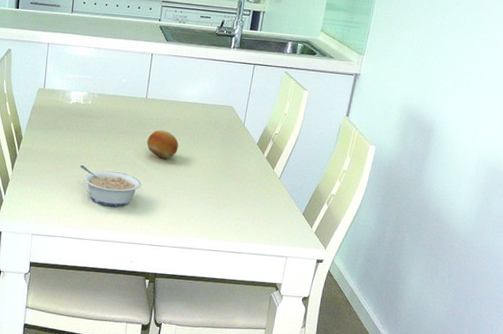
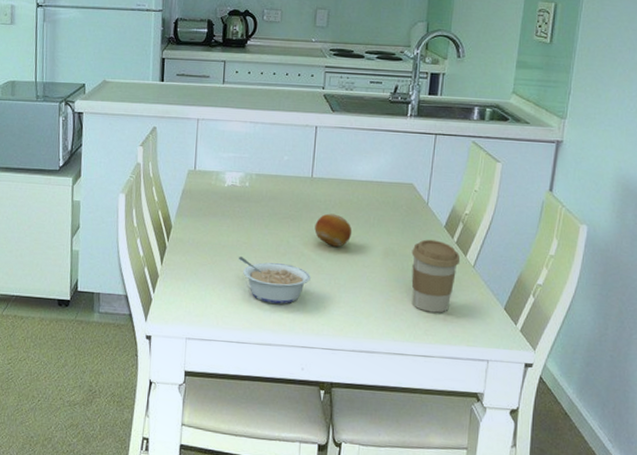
coffee cup: none [226,154,269,217] -> present [411,239,461,313]

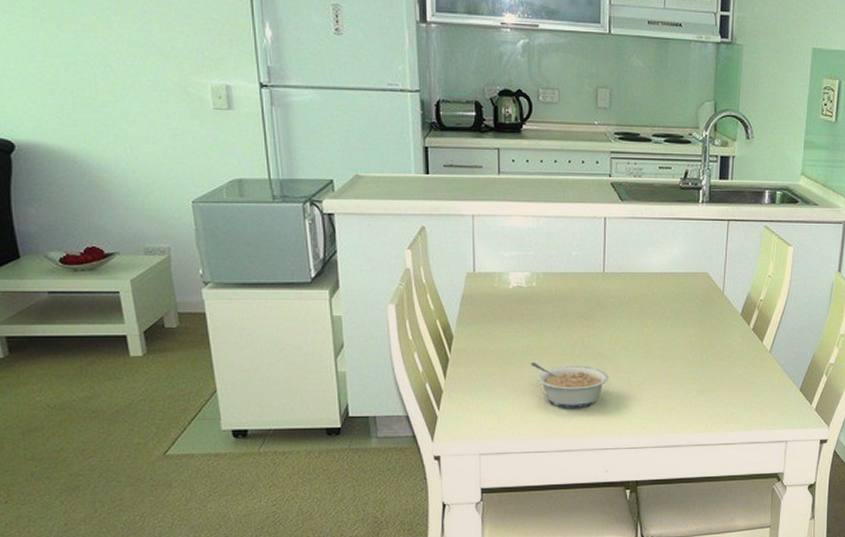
fruit: present [314,213,352,247] -> none [610,309,649,343]
coffee cup: present [411,239,461,313] -> none [710,328,757,401]

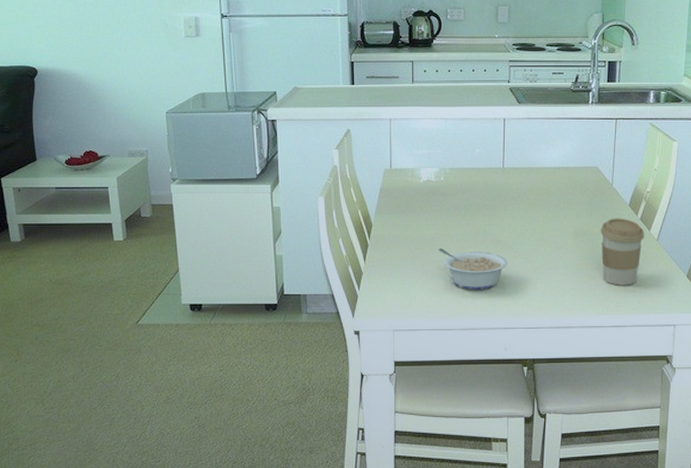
coffee cup: none [710,328,757,401] -> present [600,218,645,286]

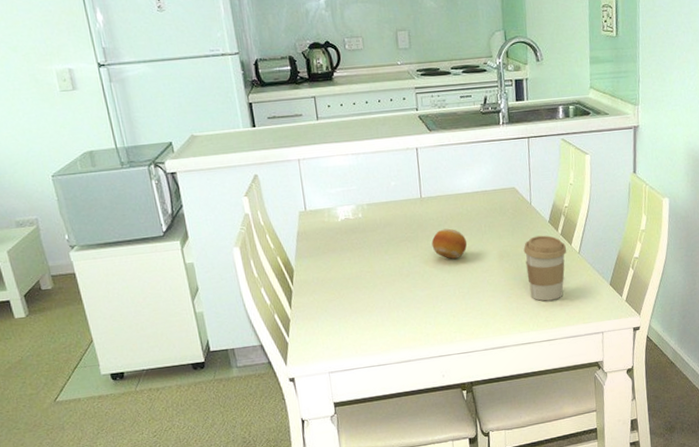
legume: present [438,248,508,290] -> none [364,284,436,324]
fruit: none [509,201,544,231] -> present [431,228,468,259]

